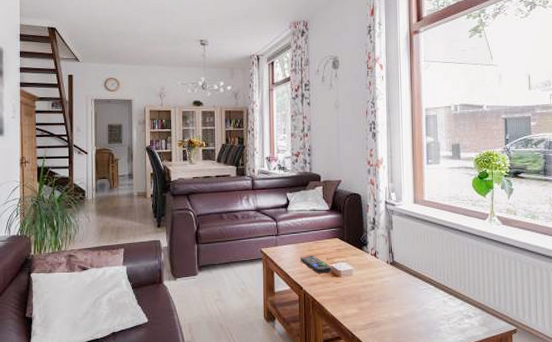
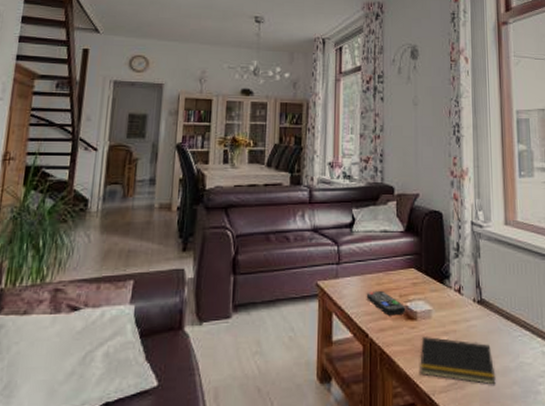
notepad: none [343,288,405,325] -> present [420,335,496,385]

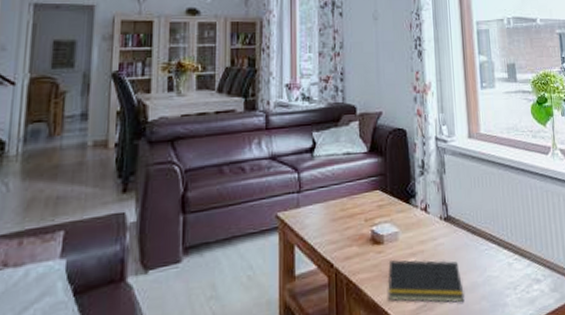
remote control: present [366,290,406,316] -> none [330,216,372,243]

